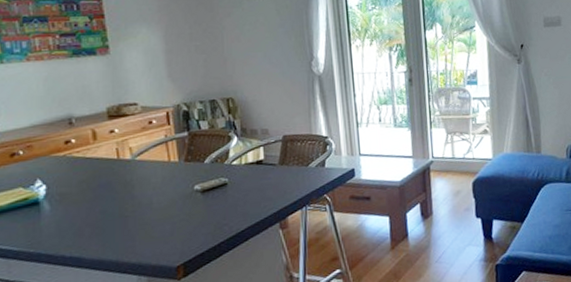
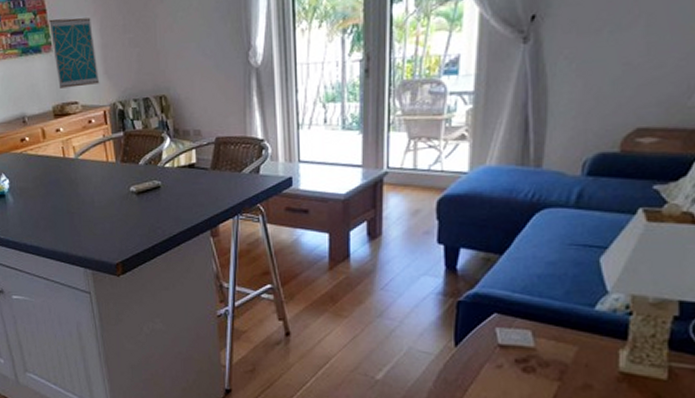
wall art: none [107,24,162,90] -> present [49,17,99,89]

